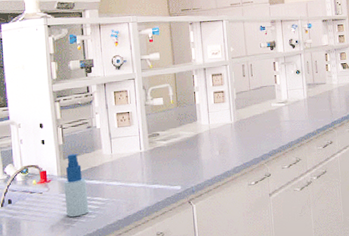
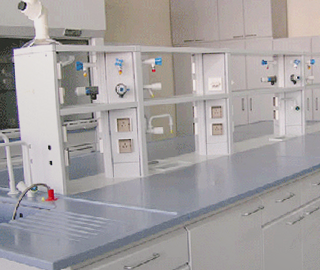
spray bottle: present [64,153,89,218] -> none [69,175,92,234]

